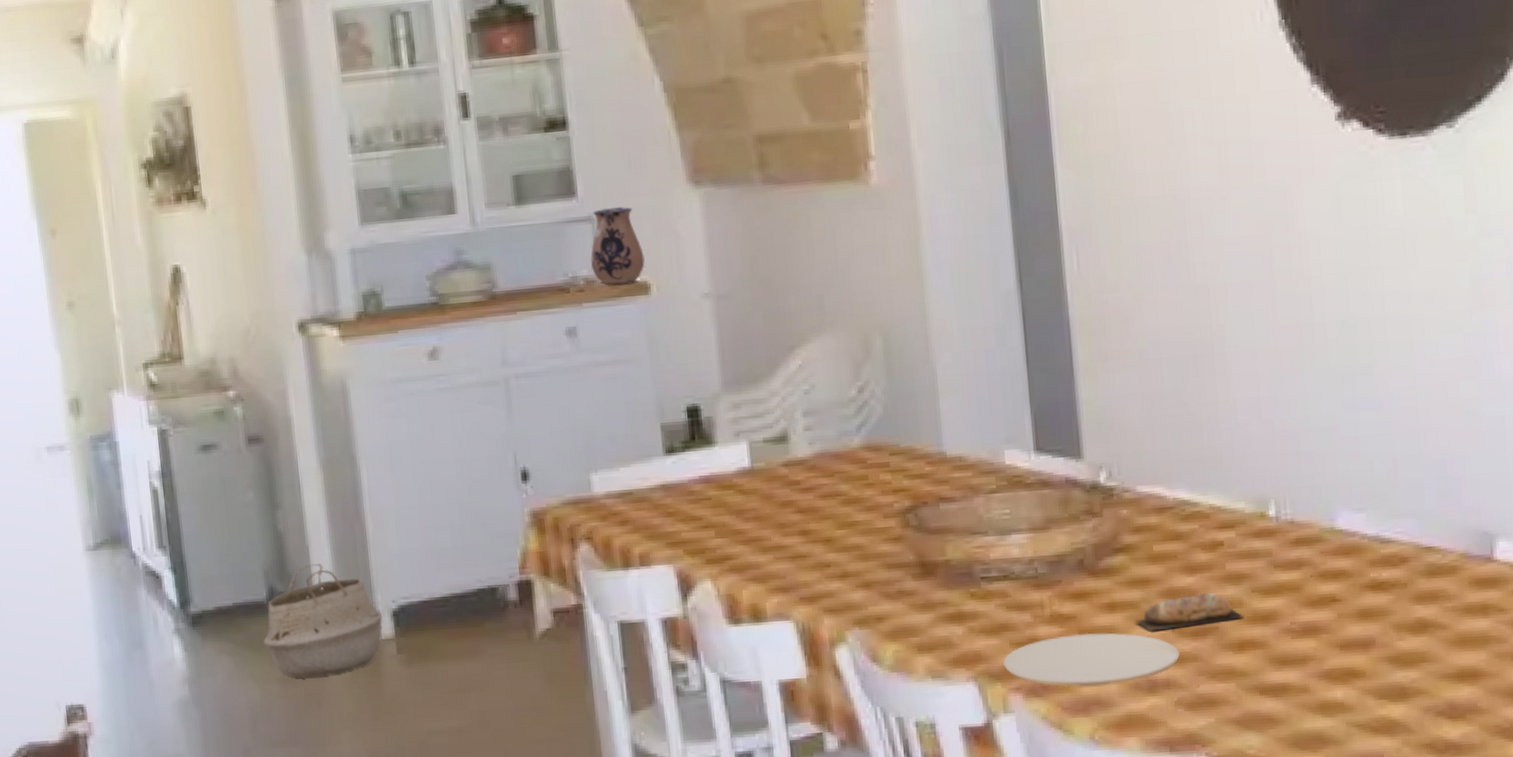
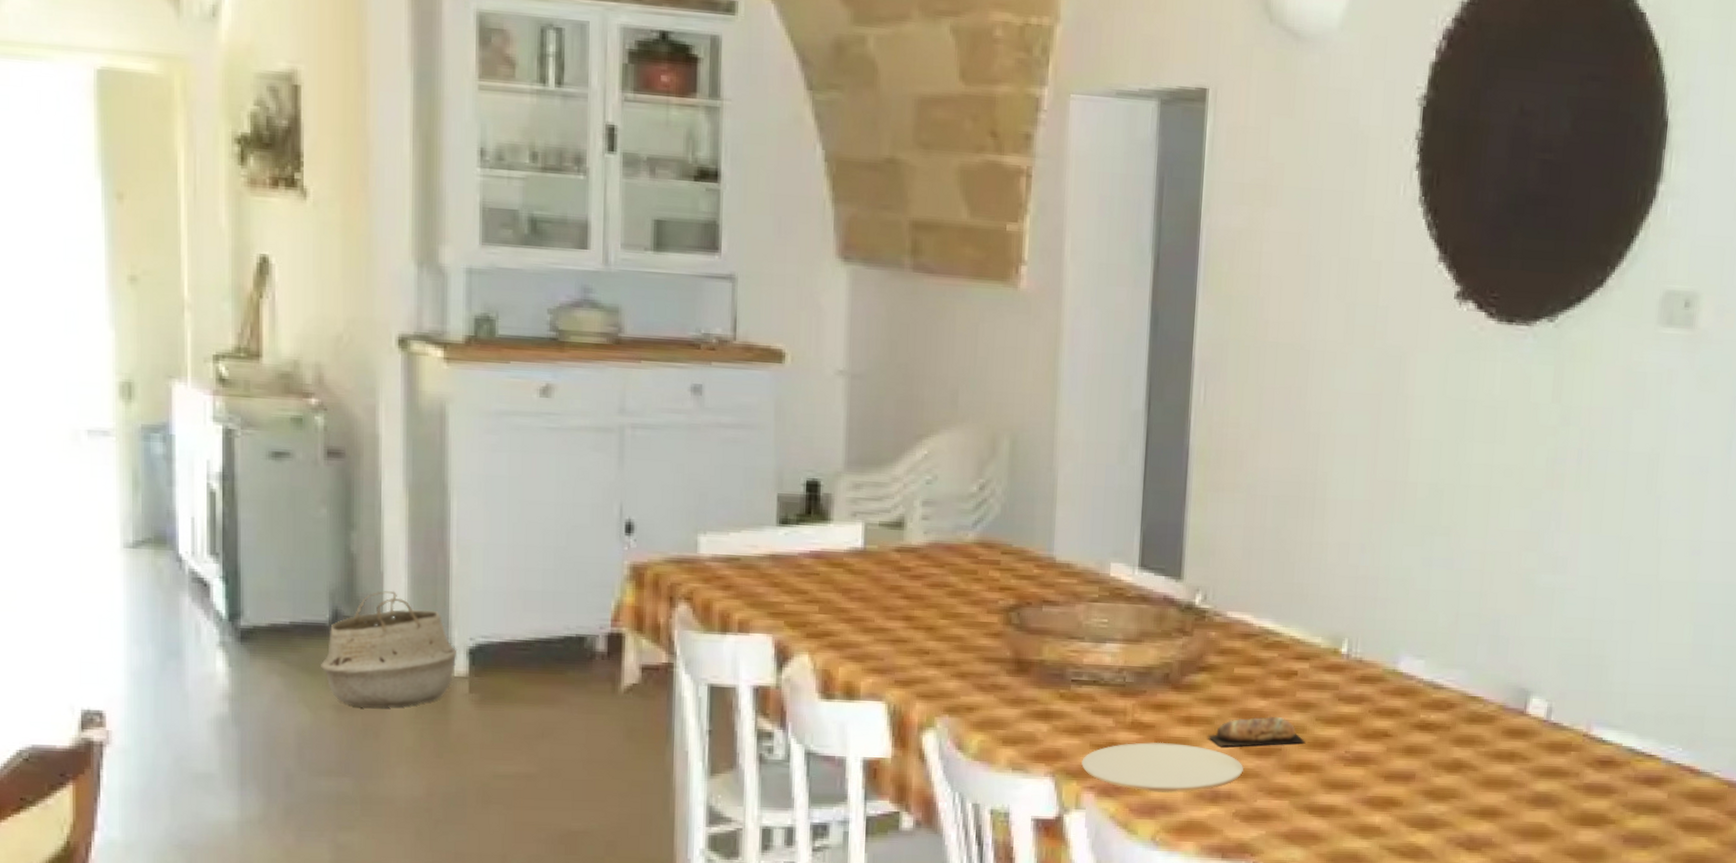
ceramic pitcher: present [591,206,645,286] -> none [726,269,783,350]

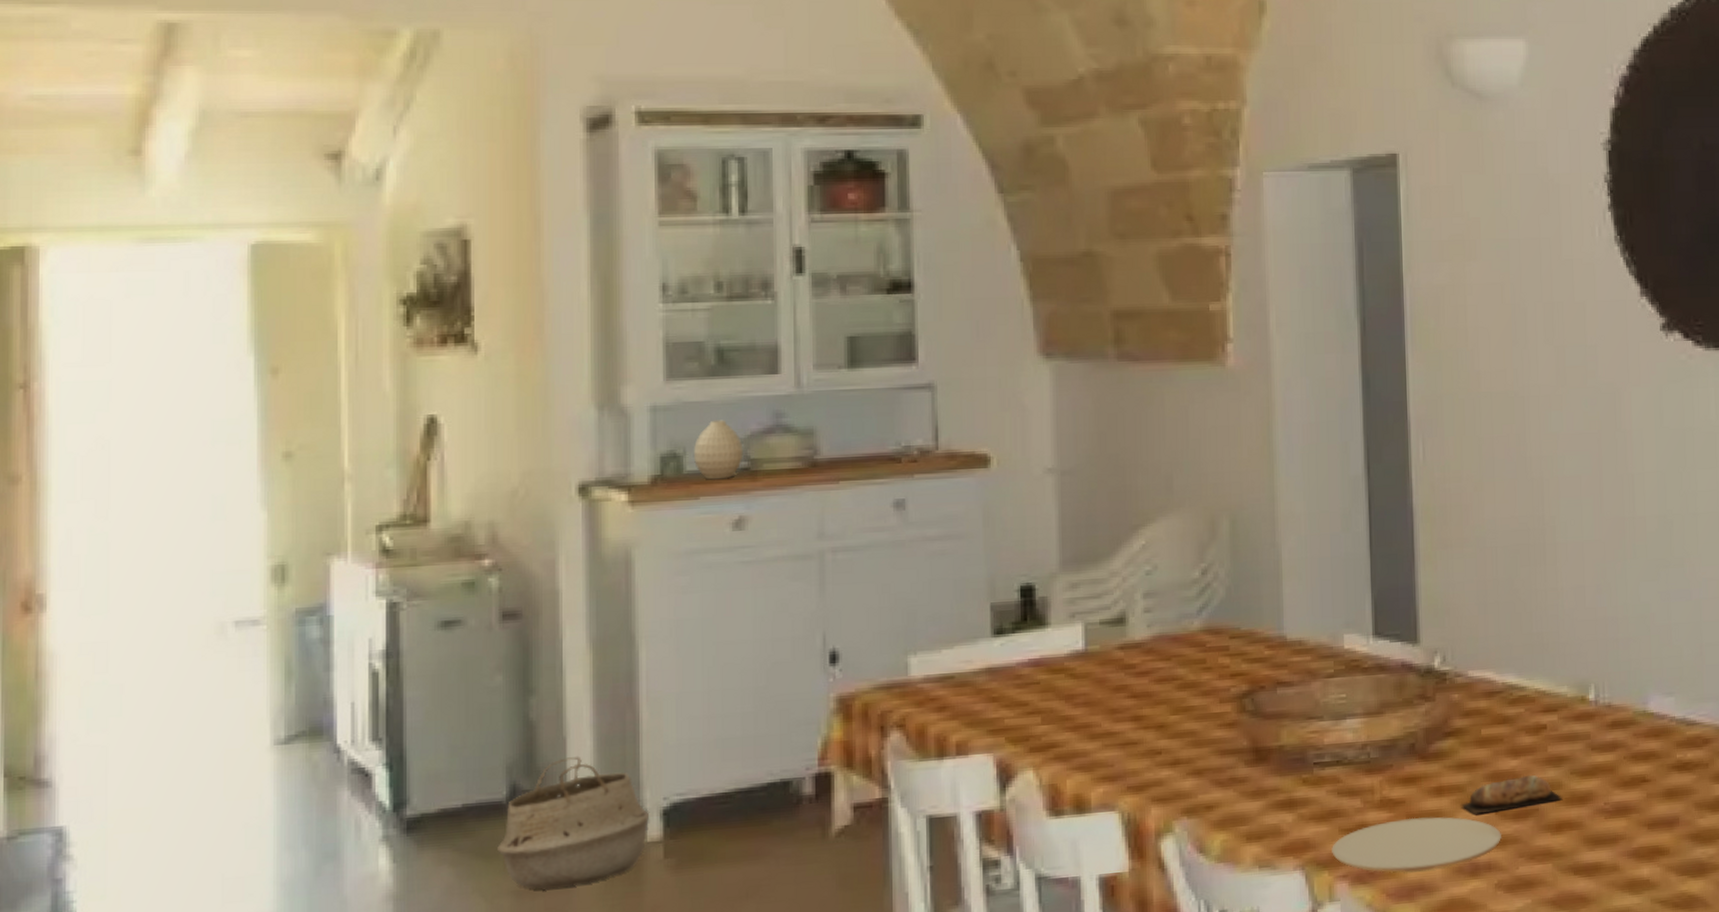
vase: none [505,288,552,348] -> present [693,419,744,481]

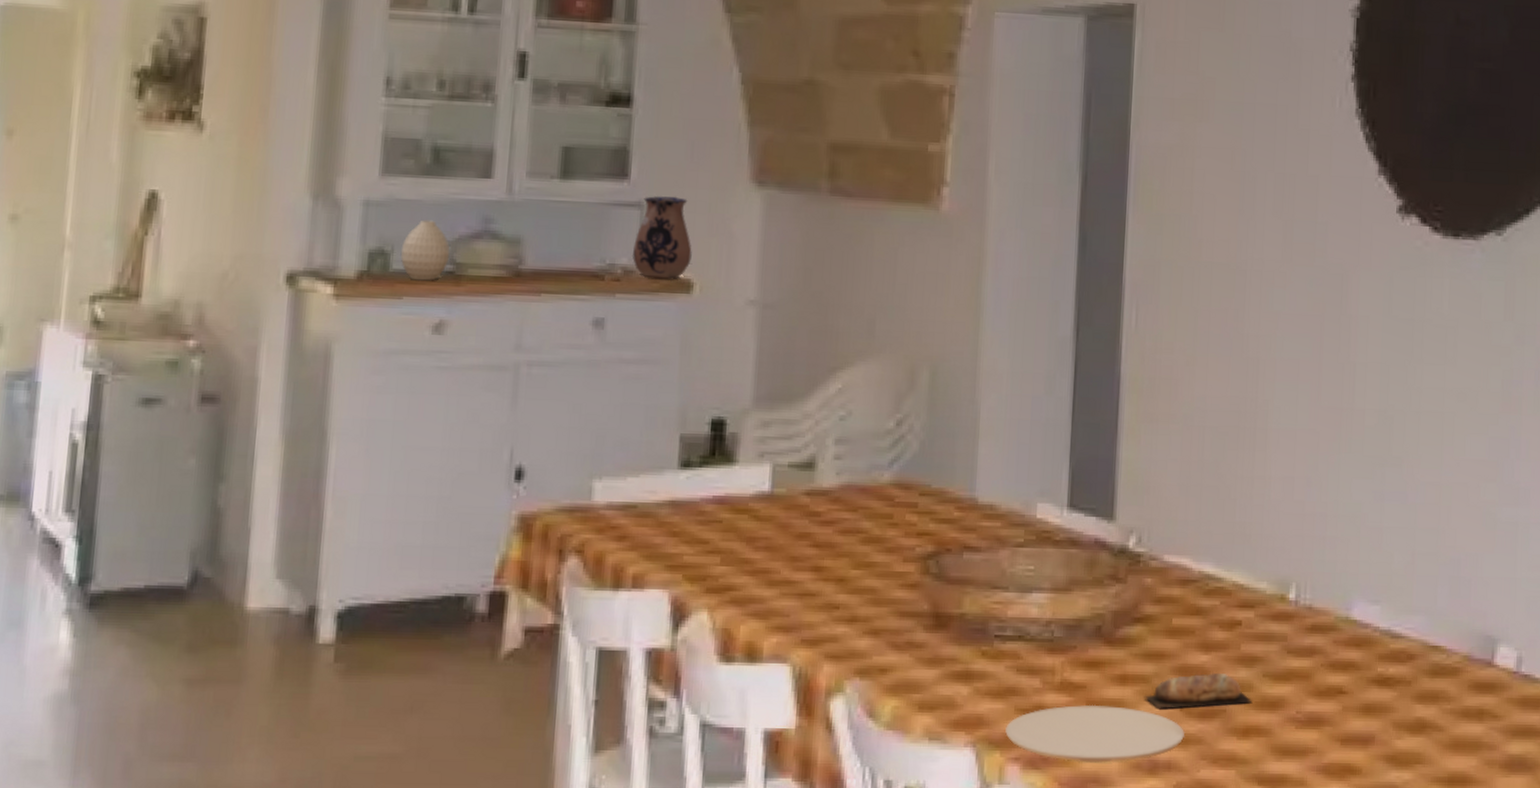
woven basket: present [496,757,649,890] -> none [173,549,323,681]
ceramic pitcher: none [927,375,986,458] -> present [633,196,692,280]

